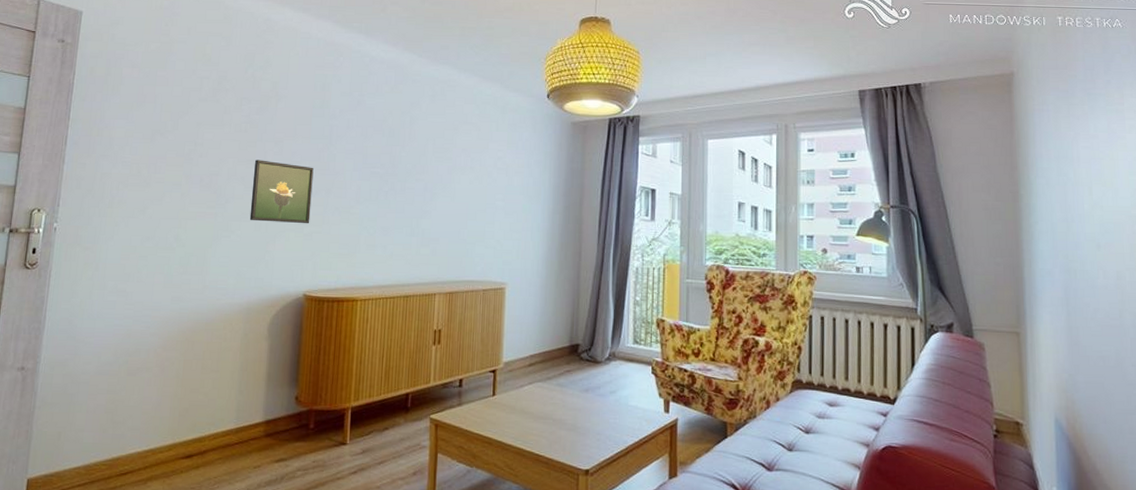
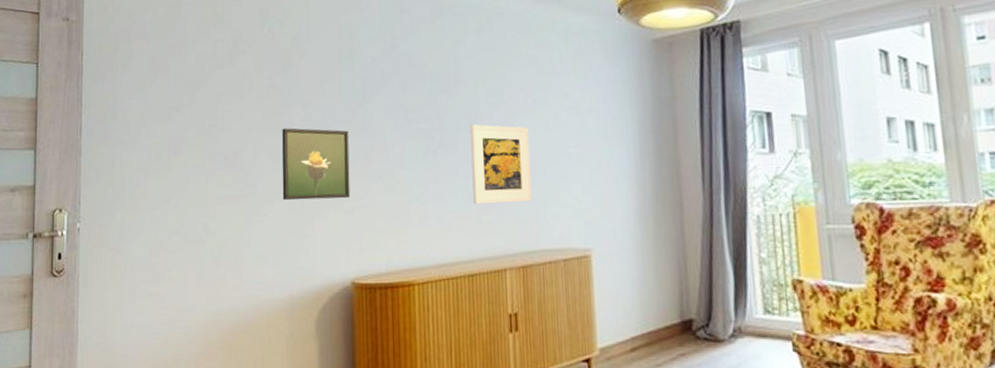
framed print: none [414,174,466,241] -> present [470,124,532,205]

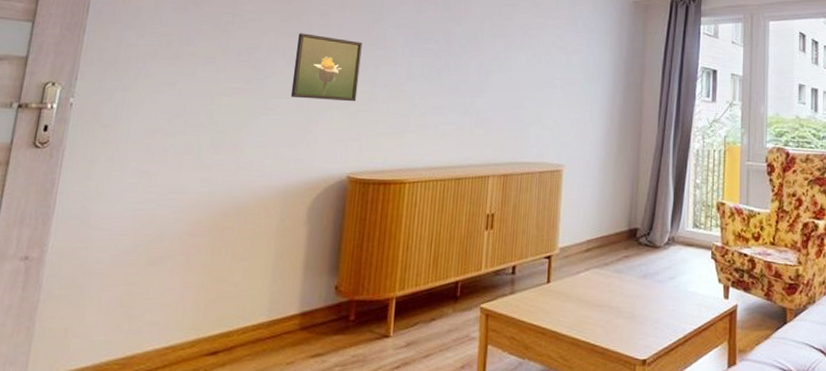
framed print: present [470,124,532,205] -> none [468,51,524,121]

